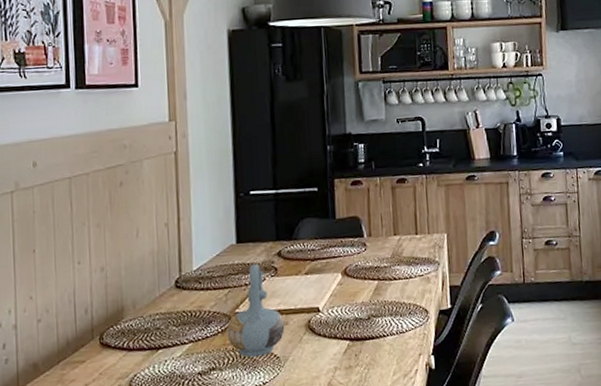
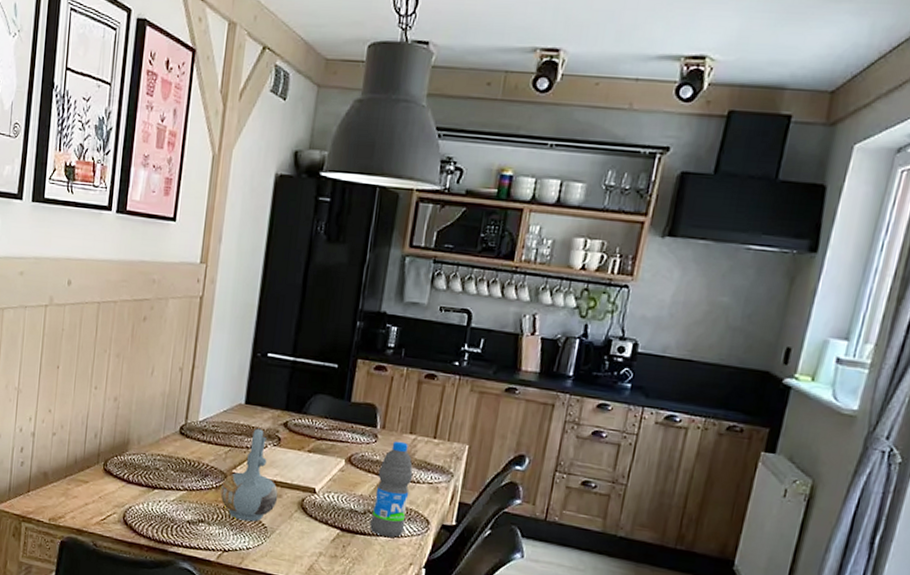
water bottle: none [373,244,408,336] -> present [370,441,413,538]

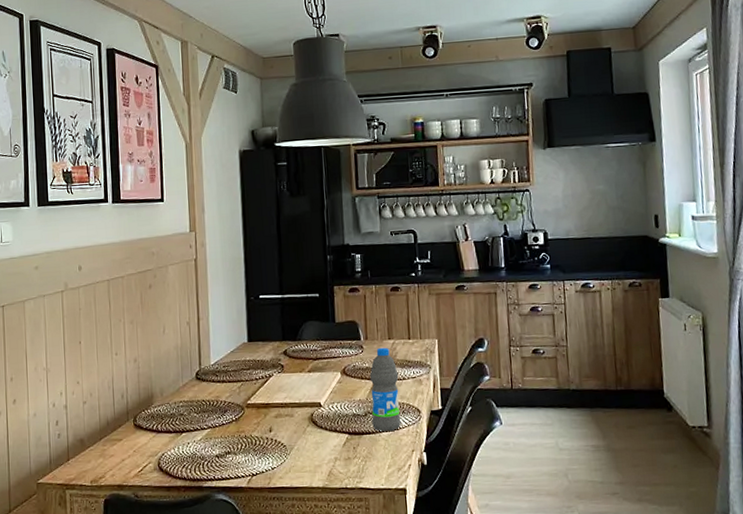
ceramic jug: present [220,428,278,522] -> none [240,361,291,445]

